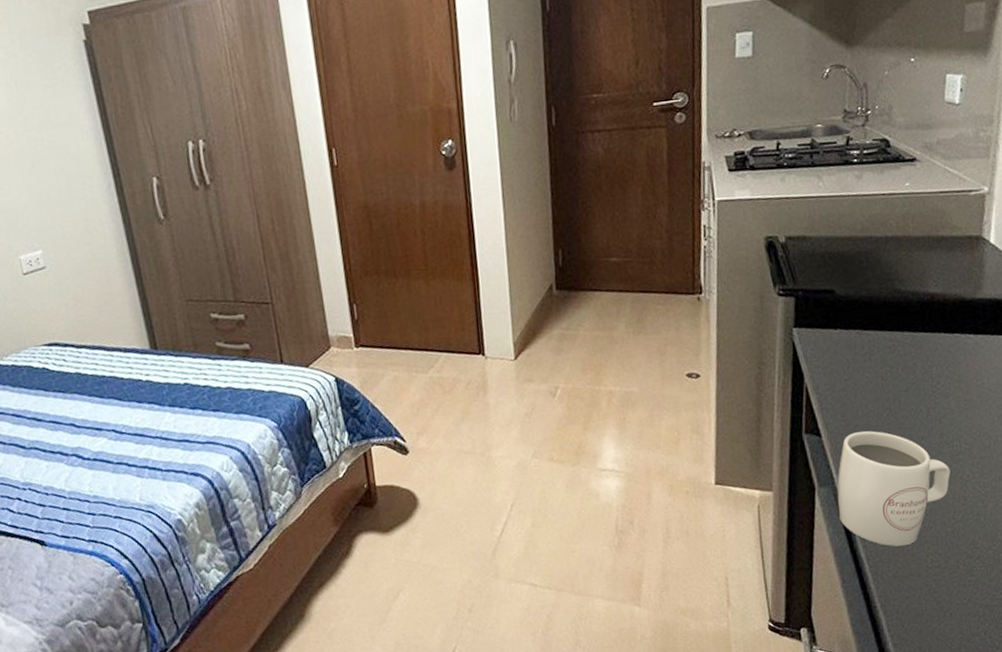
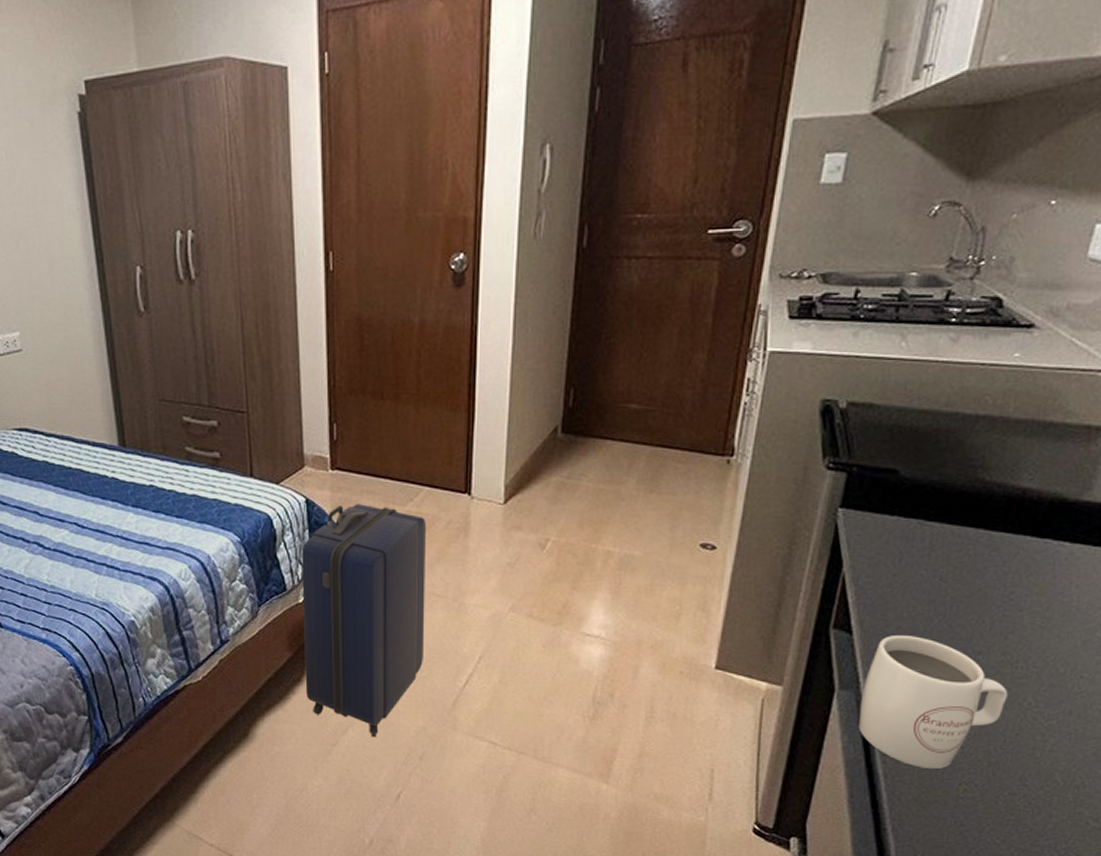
suitcase: none [336,376,461,598] -> present [301,504,426,738]

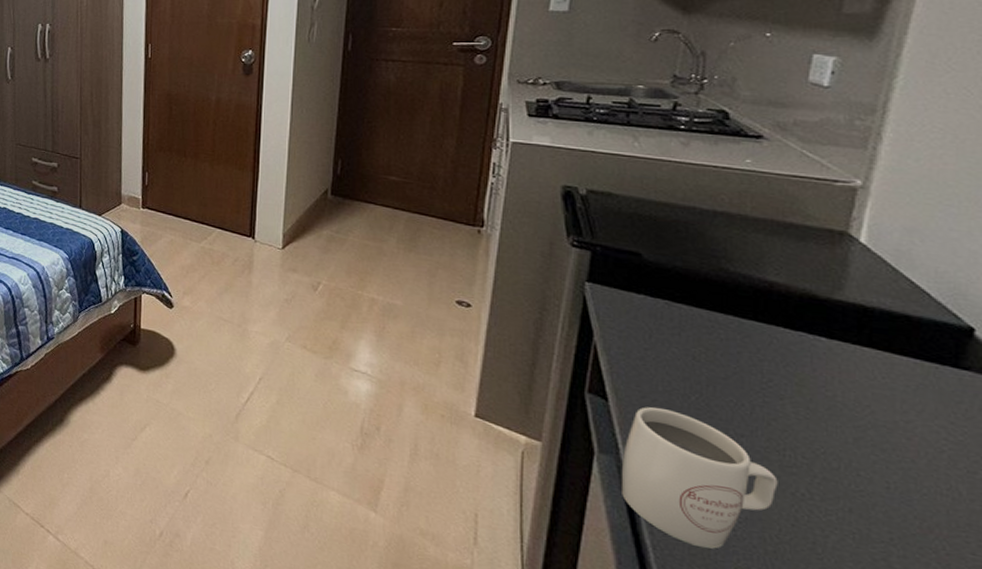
suitcase: present [301,504,426,738] -> none [112,237,217,438]

